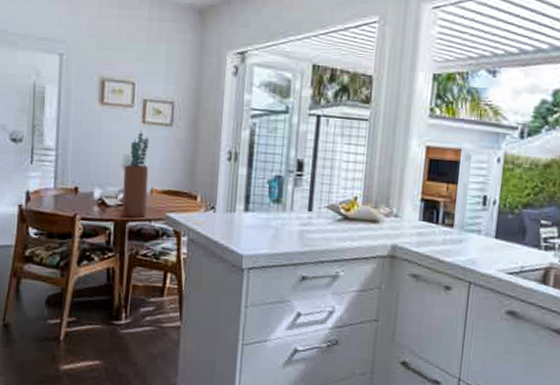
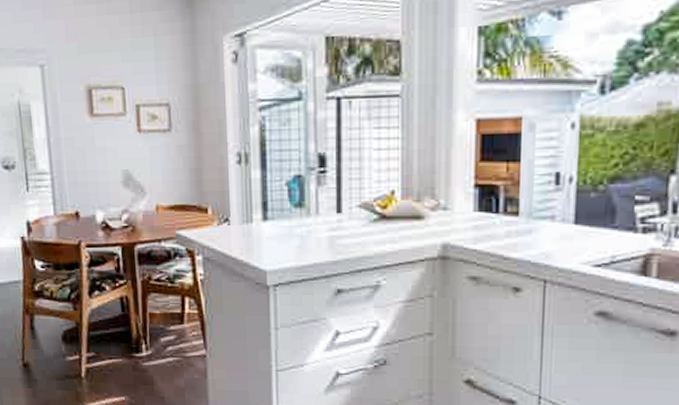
vase: present [122,130,149,219] -> none [124,140,154,241]

